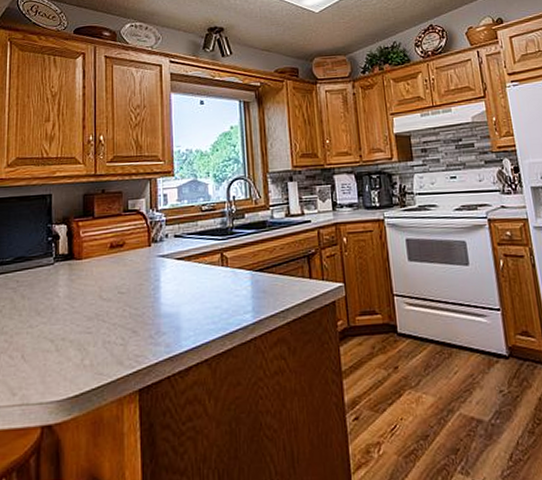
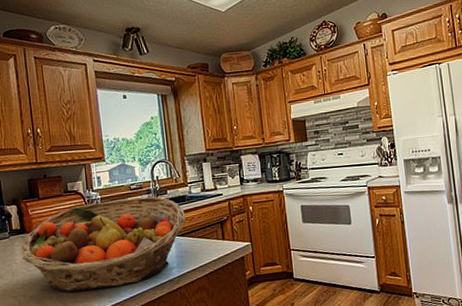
fruit basket: none [66,220,266,338] -> present [20,196,186,293]

